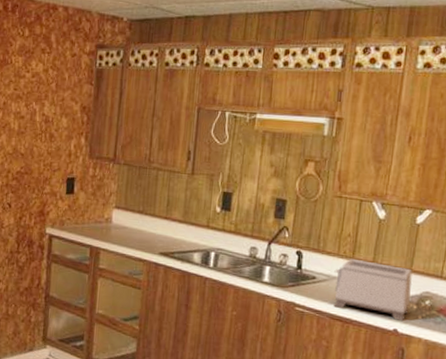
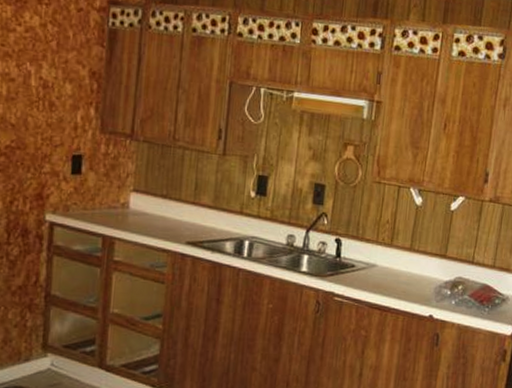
toaster: present [334,258,413,322] -> none [372,245,447,308]

